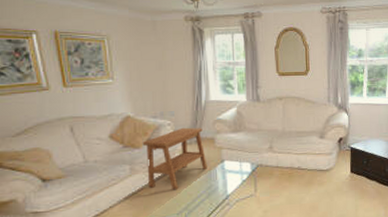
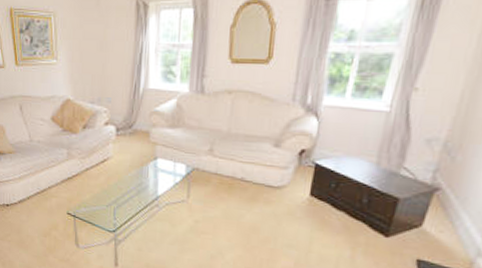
side table: present [142,127,208,189] -> none [79,116,140,181]

